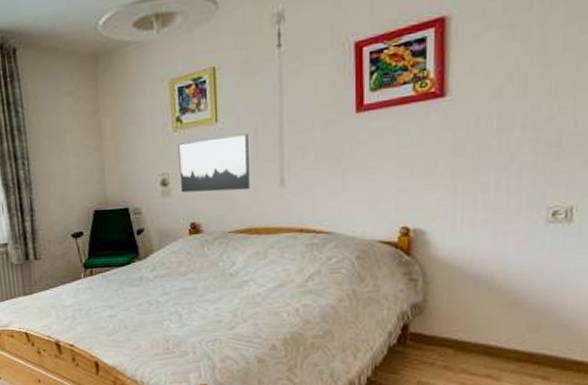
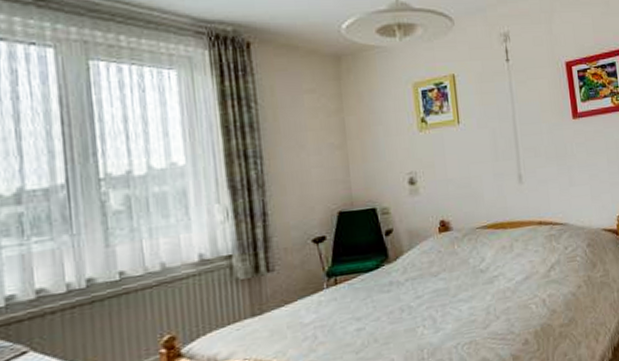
wall art: present [178,133,250,193] -> none [424,134,493,191]

